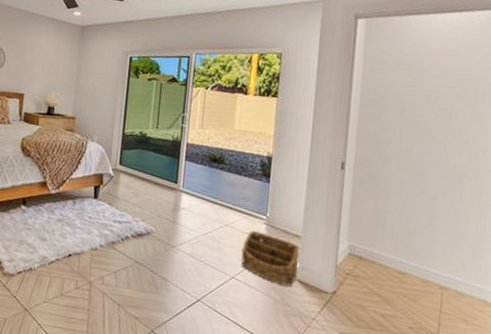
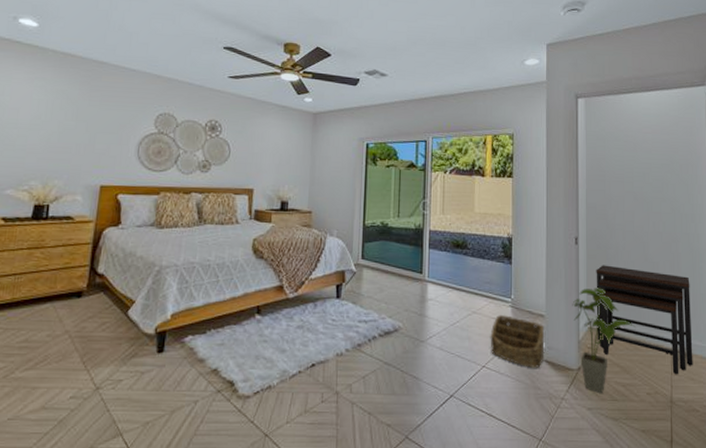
house plant: none [332,214,403,321] -> present [572,288,636,394]
desk: none [357,192,473,314] -> present [596,265,693,375]

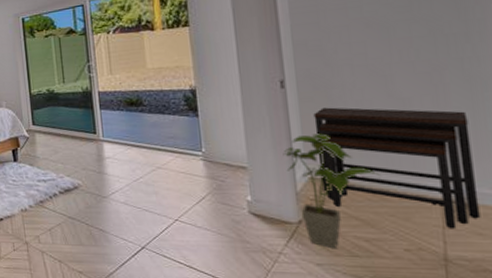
basket: present [490,315,545,368] -> none [180,169,250,221]

